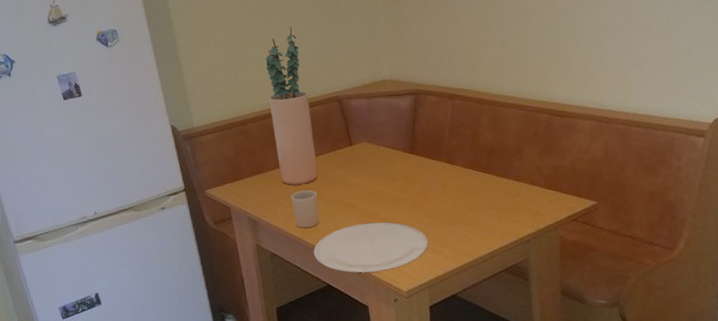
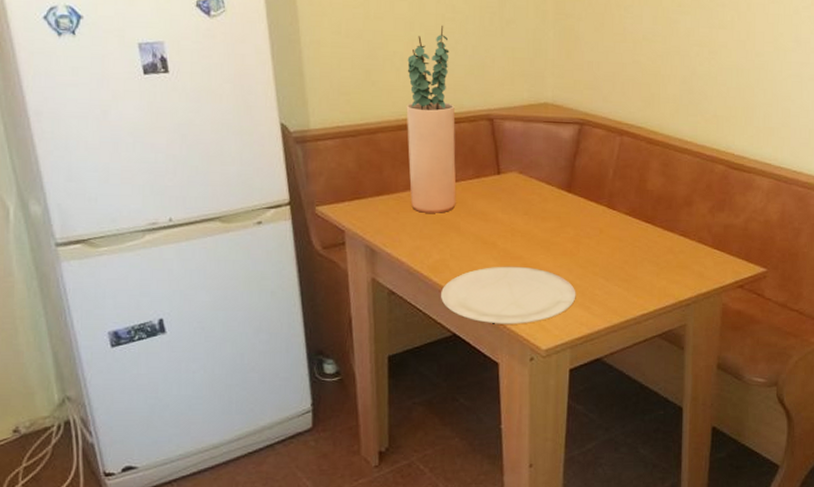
mug: present [290,190,320,228] -> none [420,220,453,265]

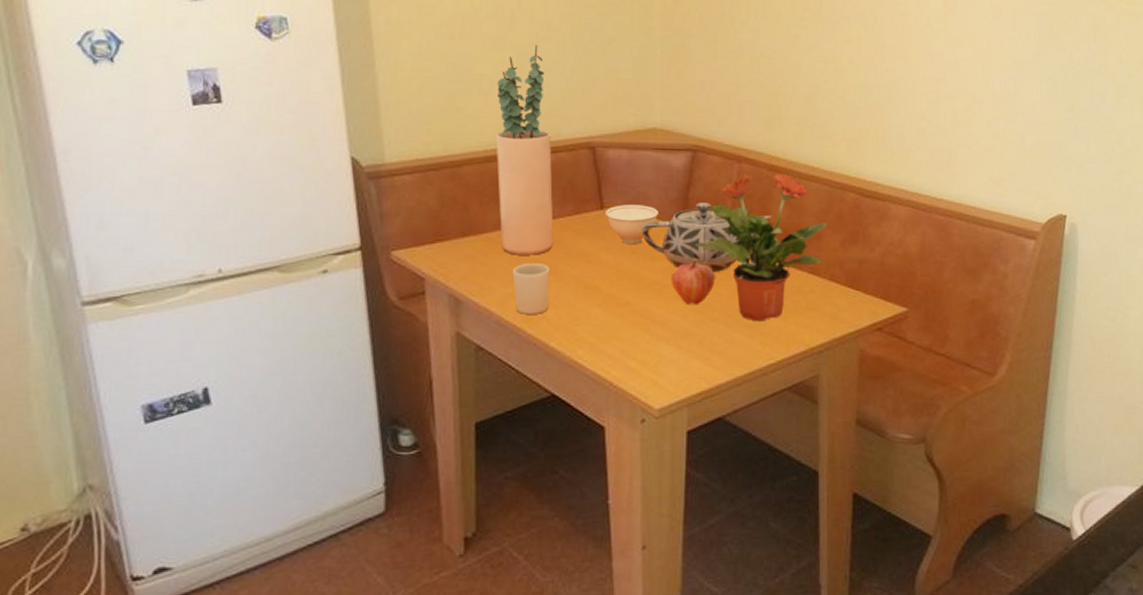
mug: none [420,220,453,265] -> present [512,264,550,314]
plate: present [441,266,576,325] -> none [537,313,693,382]
bowl: none [501,171,548,206] -> present [604,205,658,244]
teapot: none [533,170,648,233] -> present [641,203,771,273]
fruit: none [558,221,597,261] -> present [671,259,715,306]
potted plant: none [579,145,697,277] -> present [694,173,827,322]

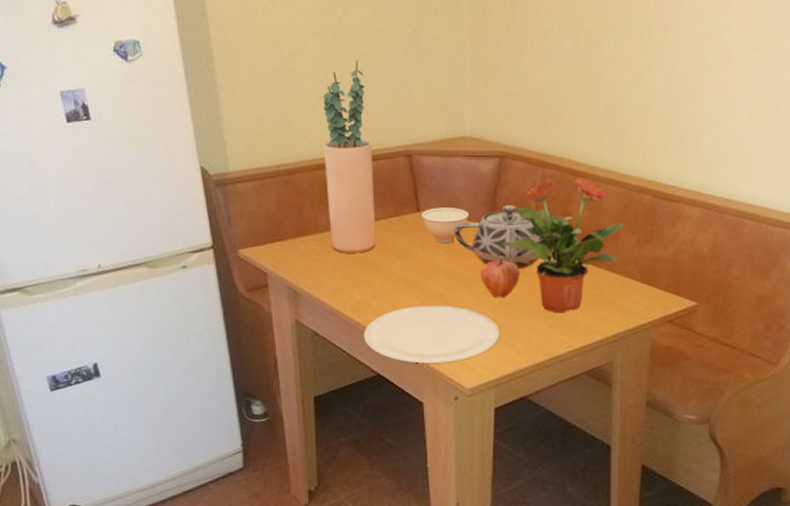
mug: present [512,264,550,314] -> none [341,261,374,305]
plate: none [537,313,693,382] -> present [364,305,500,364]

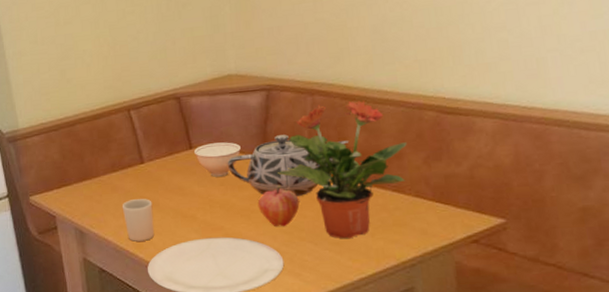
vase: present [323,59,376,253] -> none [96,19,153,193]
mug: none [341,261,374,305] -> present [122,199,155,242]

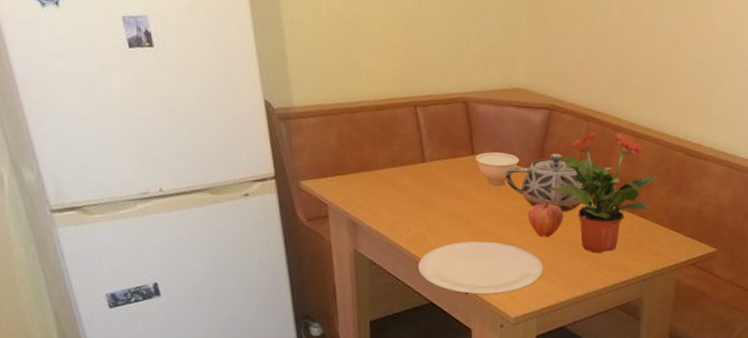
mug: present [122,199,155,242] -> none [398,197,430,238]

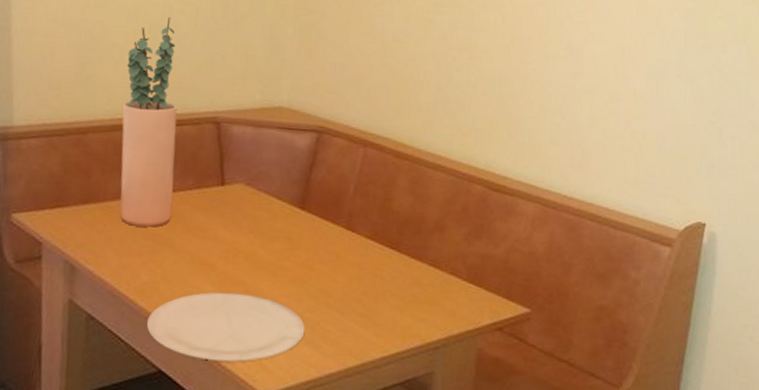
vase: none [385,8,433,190] -> present [119,16,177,227]
bowl: present [475,152,519,185] -> none [225,182,279,223]
teapot: present [504,153,611,213] -> none [260,185,394,258]
fruit: present [527,200,564,238] -> none [287,243,333,290]
potted plant: present [548,131,657,254] -> none [313,158,451,312]

